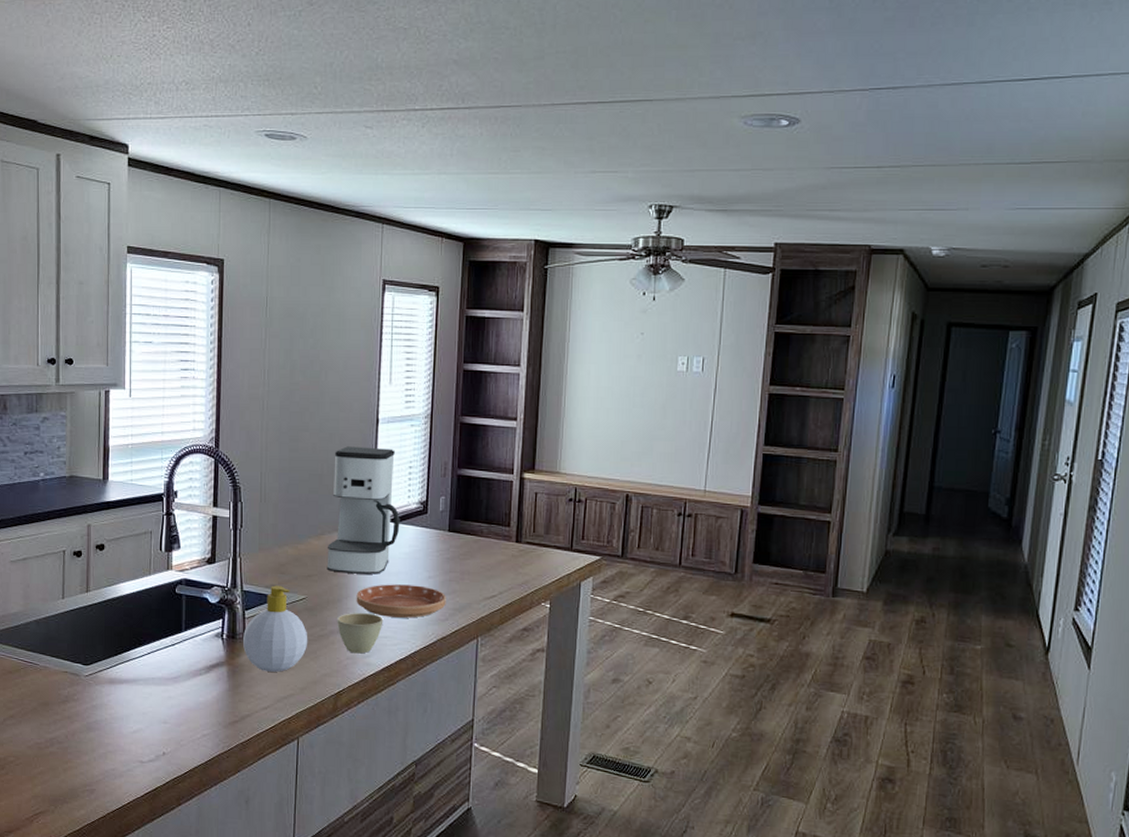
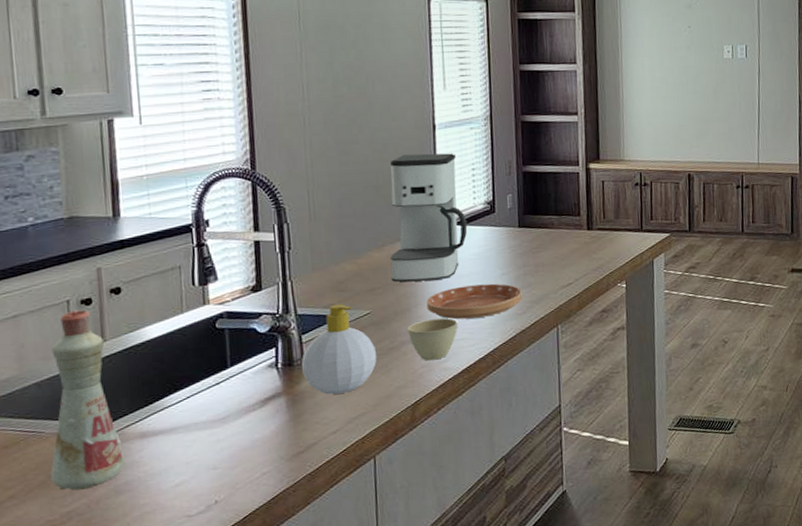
bottle: none [41,559,97,721] -> present [50,309,125,491]

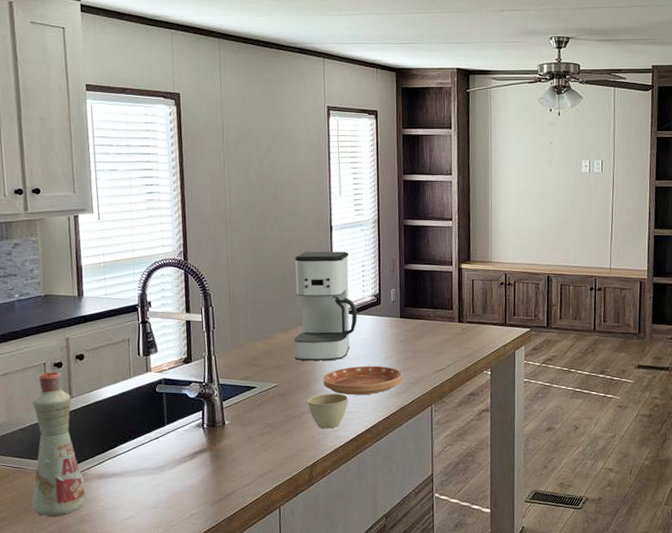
soap bottle: present [301,304,377,395] -> none [222,377,283,453]

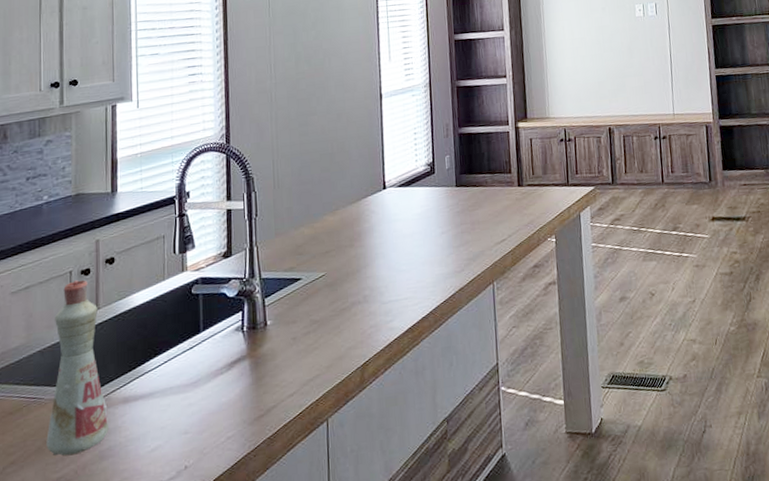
coffee maker: present [294,251,358,361] -> none [343,119,411,244]
cup: present [307,393,349,429] -> none [357,278,403,321]
saucer: present [323,366,402,395] -> none [374,242,461,279]

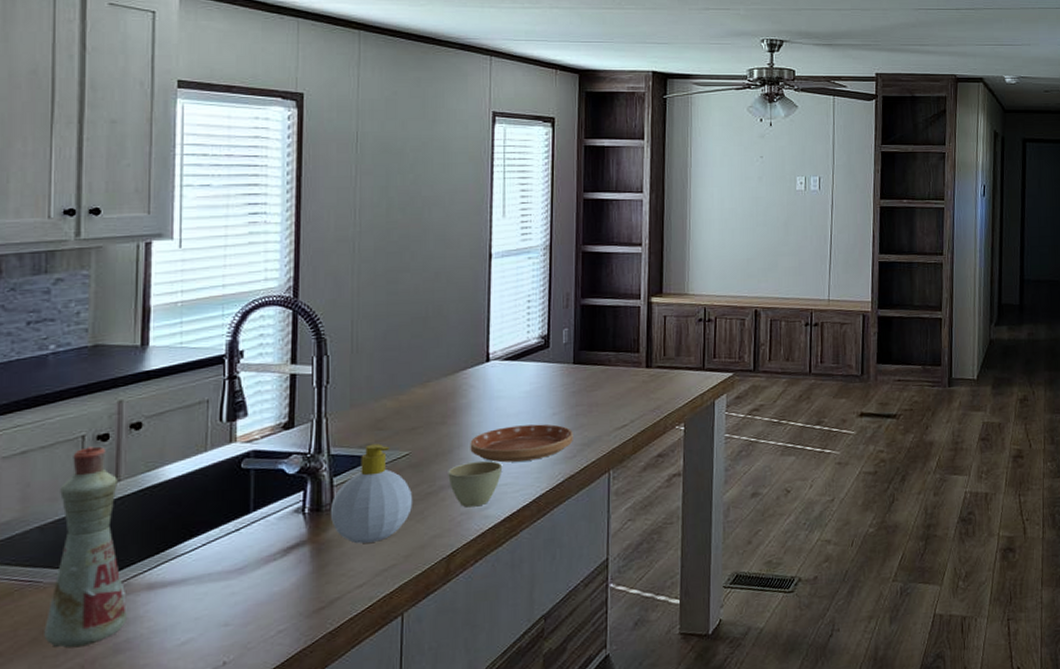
soap bottle: none [264,266,331,357] -> present [331,443,413,544]
cup: none [357,278,403,321] -> present [448,461,503,508]
saucer: none [374,242,461,279] -> present [470,424,573,463]

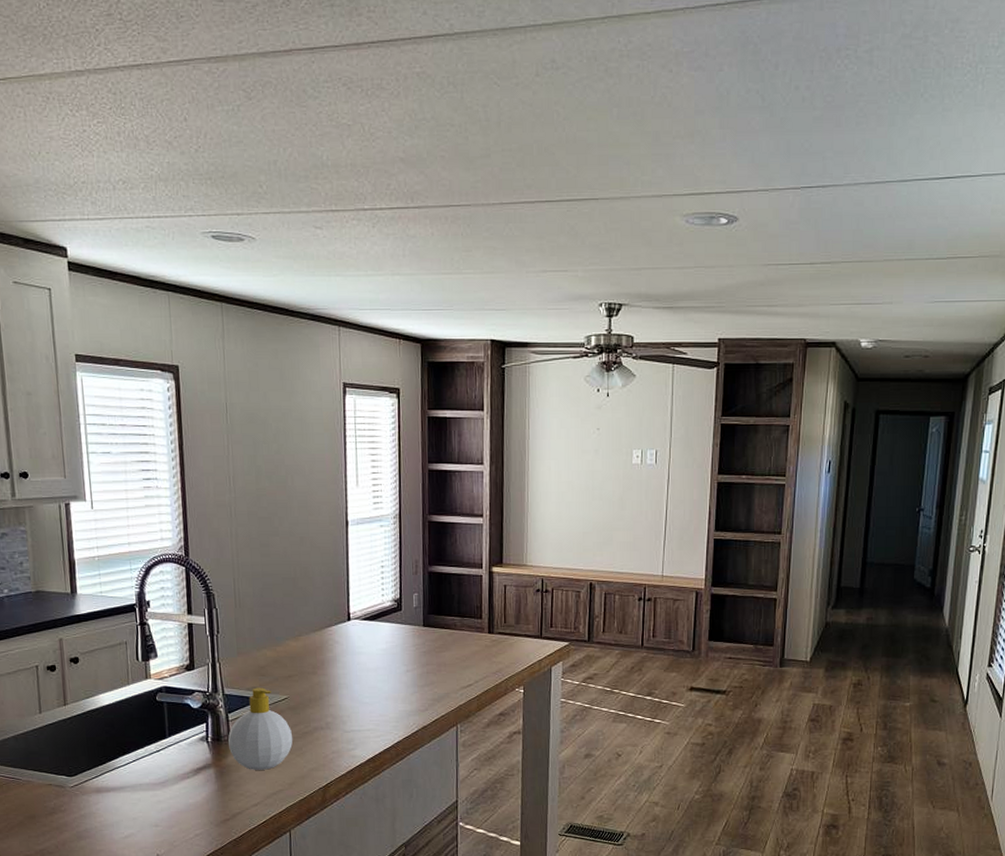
bottle: present [44,445,128,648] -> none [25,674,85,832]
cup: present [448,461,503,508] -> none [320,709,366,747]
saucer: present [470,424,573,463] -> none [337,679,425,711]

